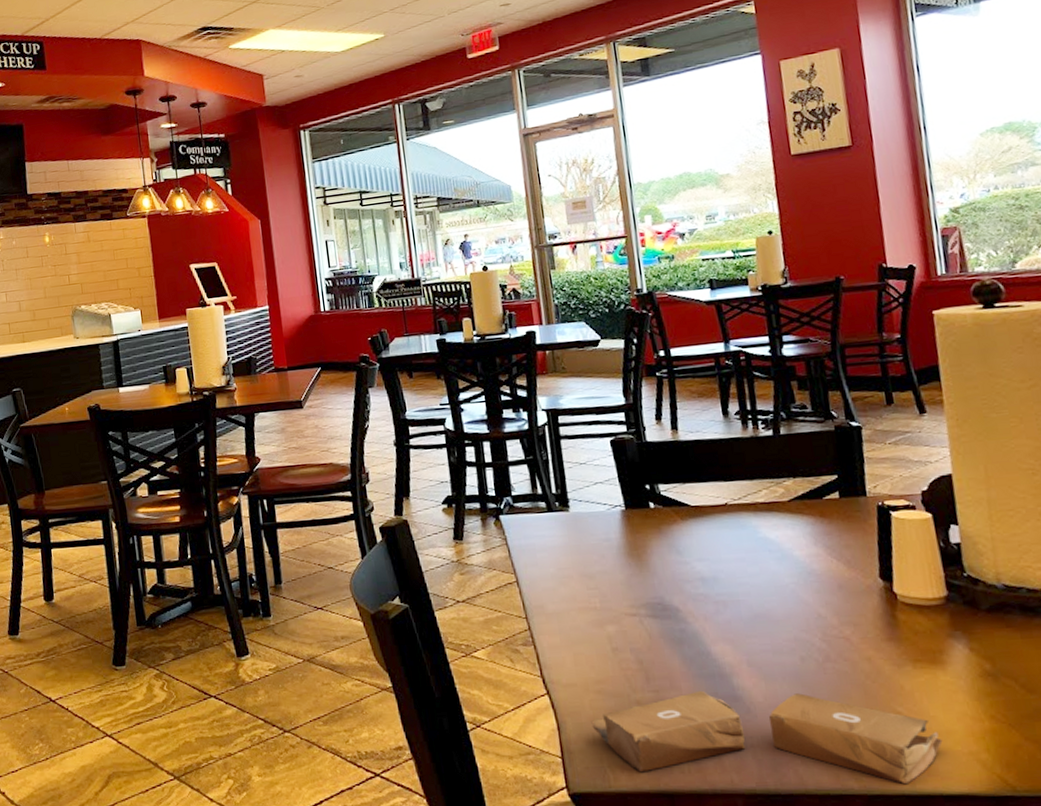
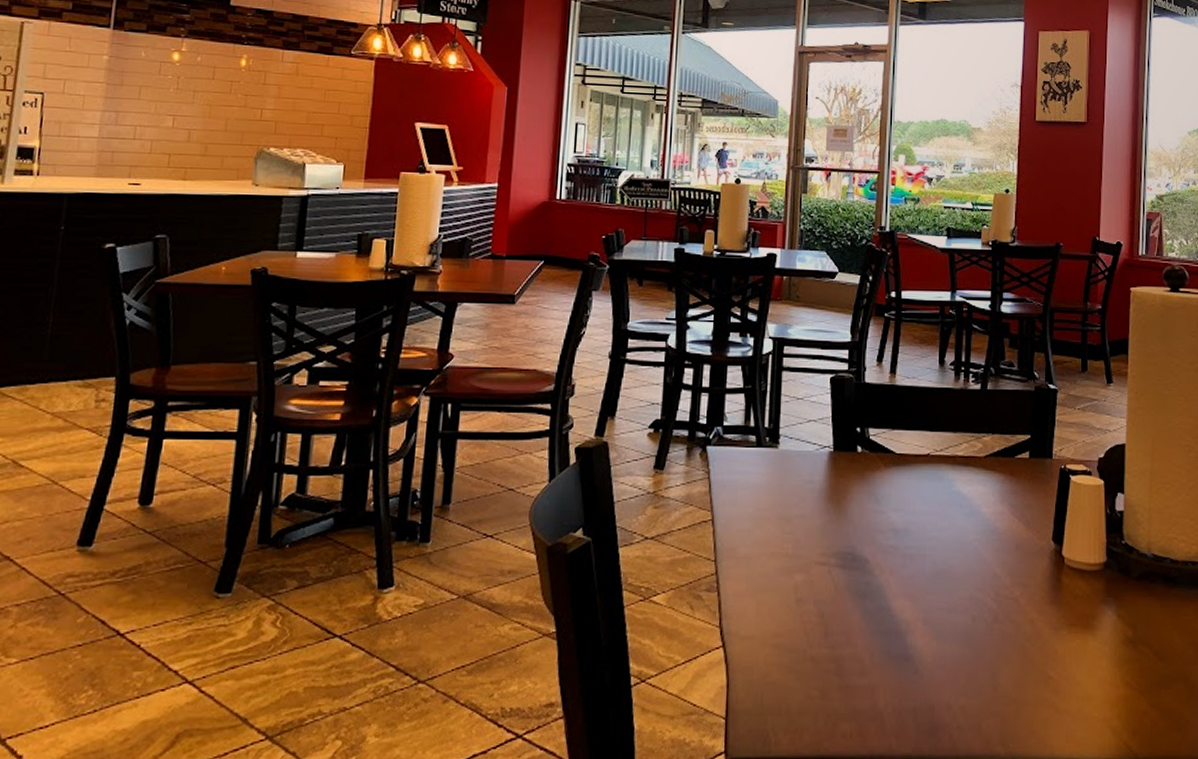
paper bag: present [591,690,943,785] -> none [762,648,1083,751]

